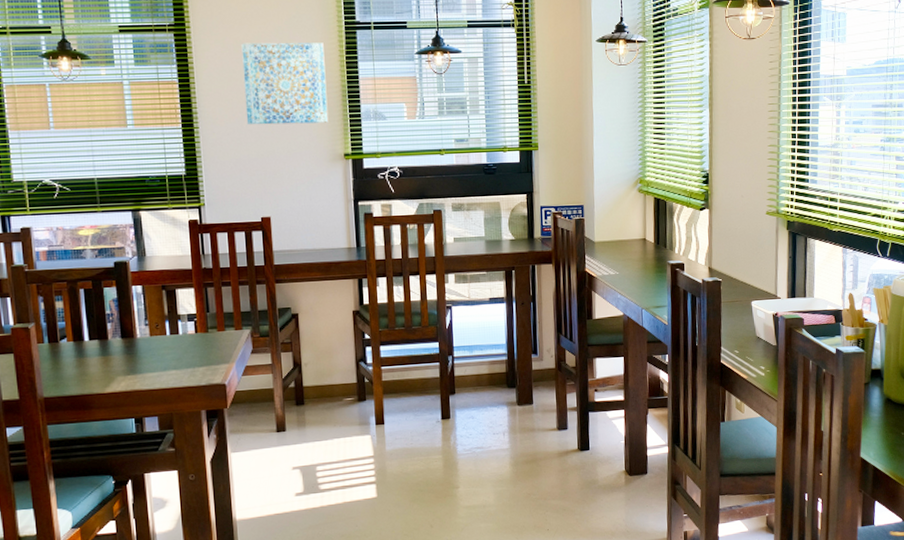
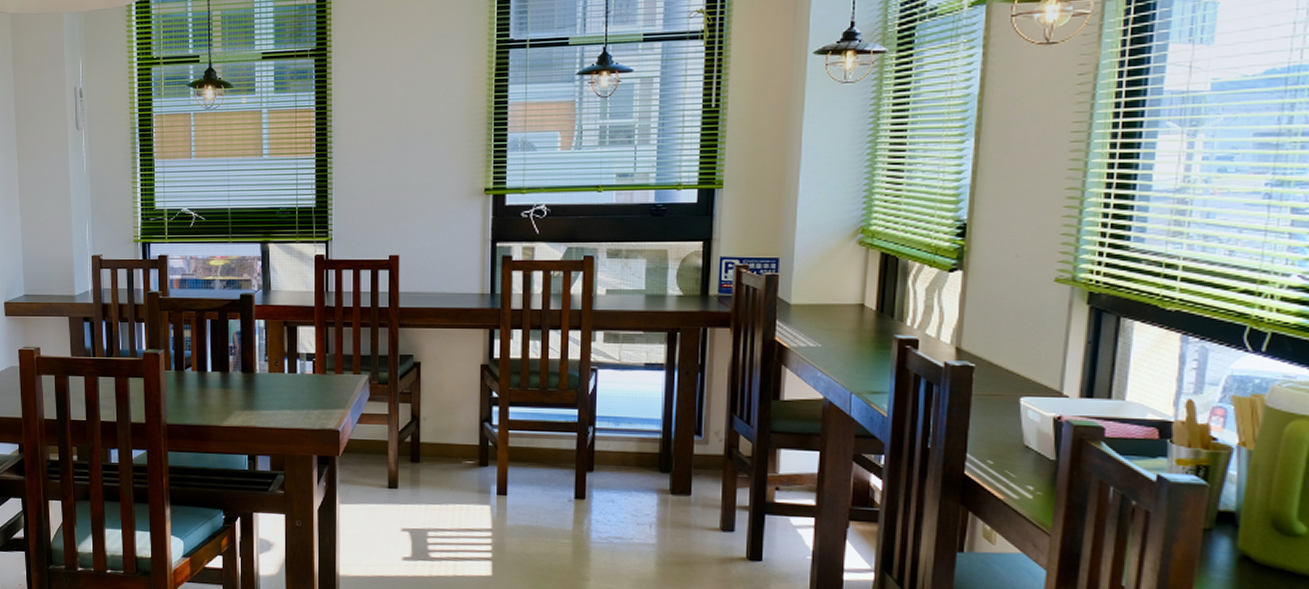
wall art: present [241,42,329,125] -> none [382,64,471,156]

